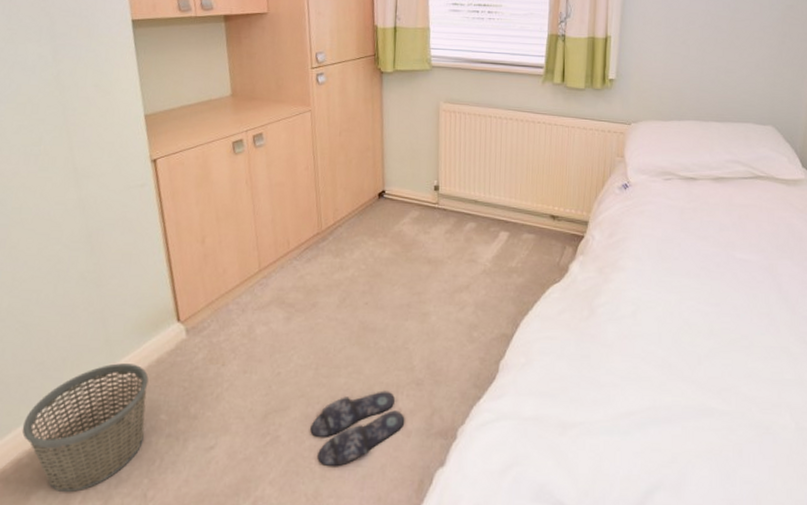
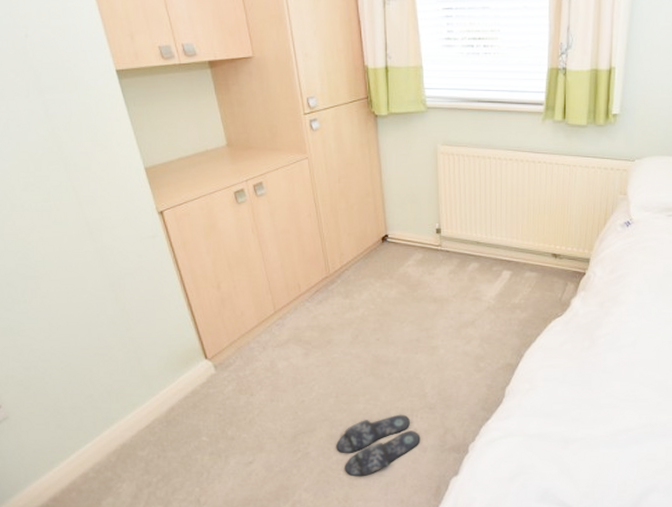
basket: present [22,363,149,492] -> none [83,395,190,498]

